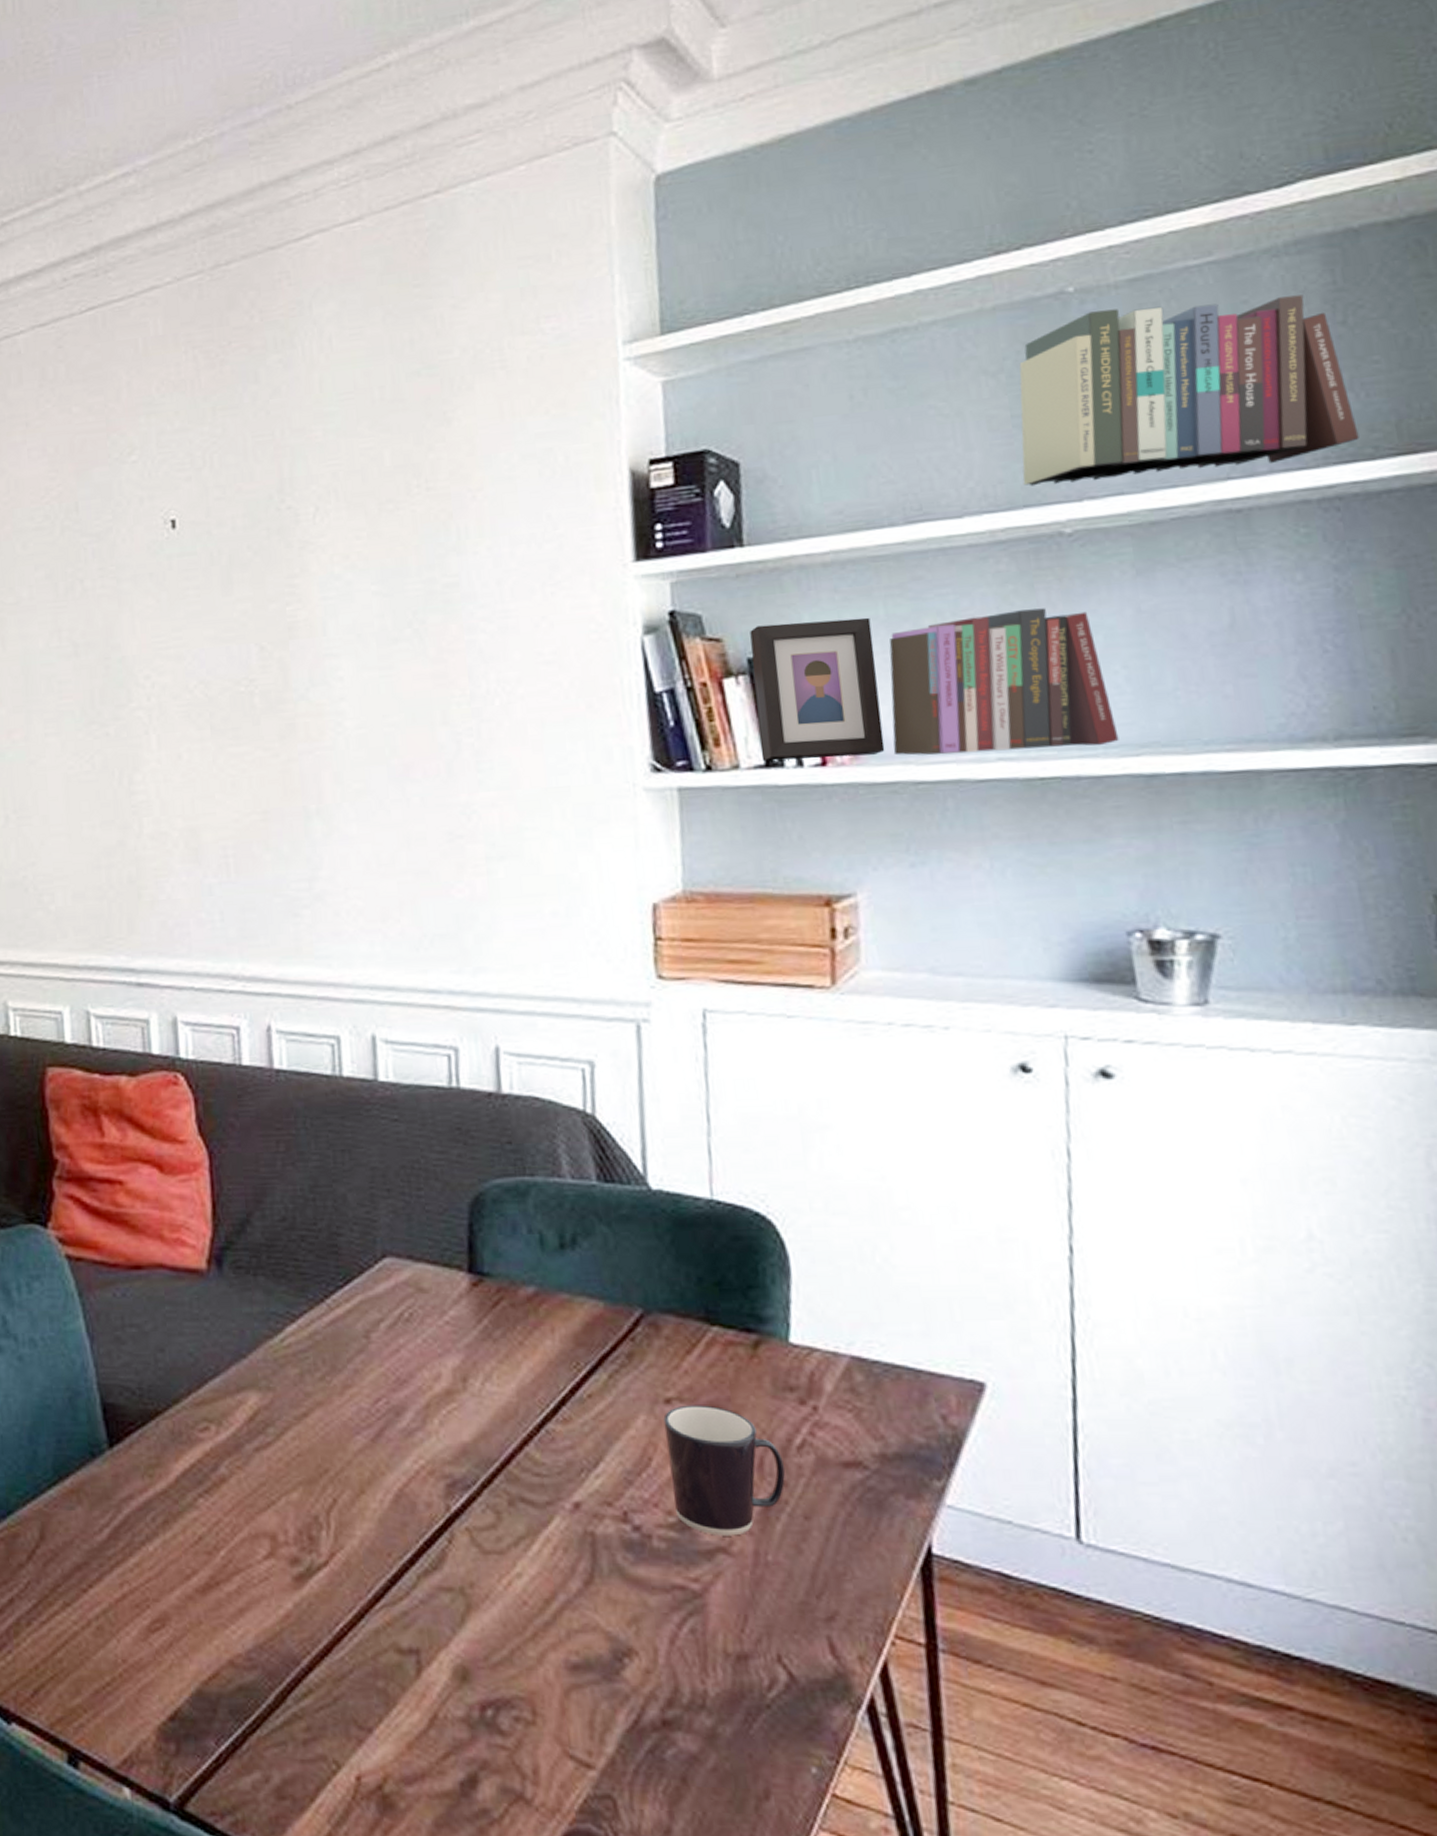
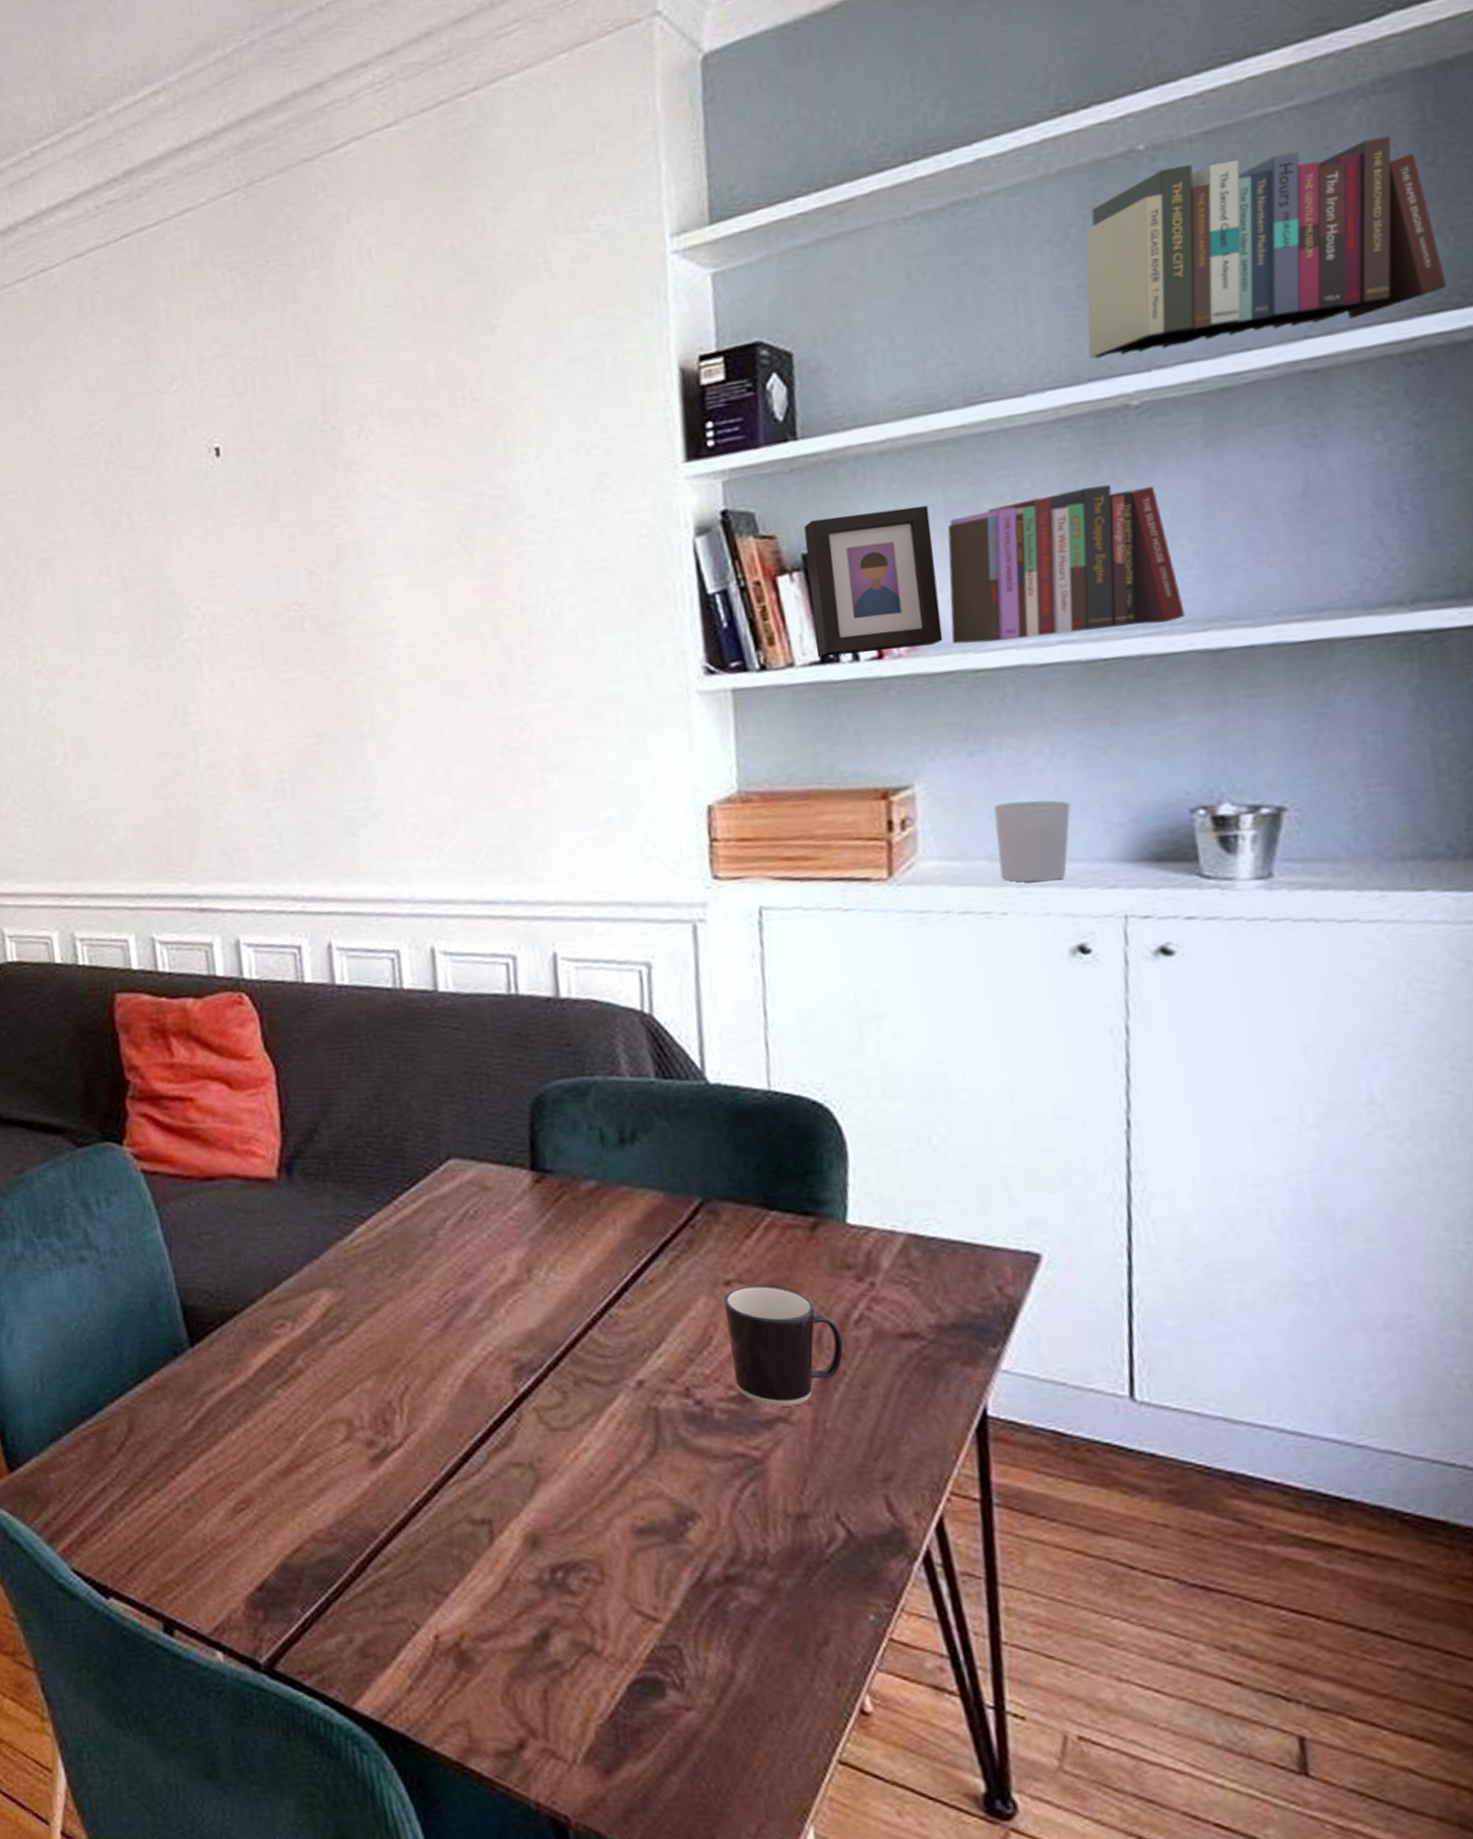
candle holder: none [935,915,1011,998] -> present [993,800,1071,883]

